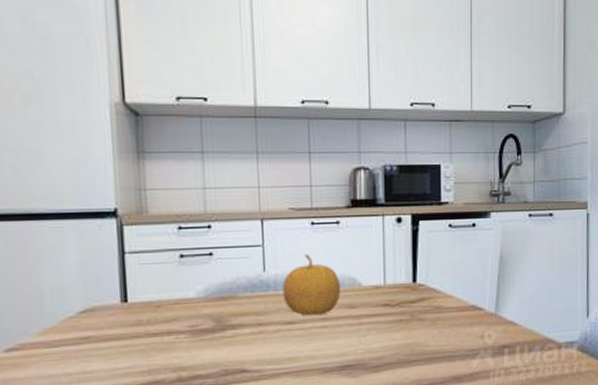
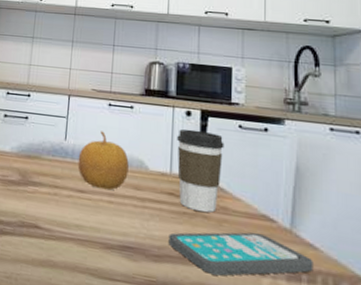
smartphone: none [387,322,513,369] -> present [168,232,313,276]
coffee cup: none [389,236,436,316] -> present [177,129,224,213]

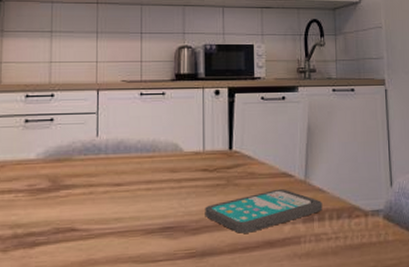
fruit: present [77,131,129,191] -> none [112,121,164,179]
coffee cup: present [177,129,224,213] -> none [208,107,250,180]

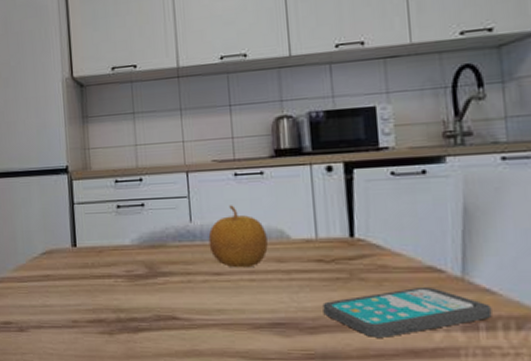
fruit: none [112,121,164,179] -> present [208,205,268,268]

